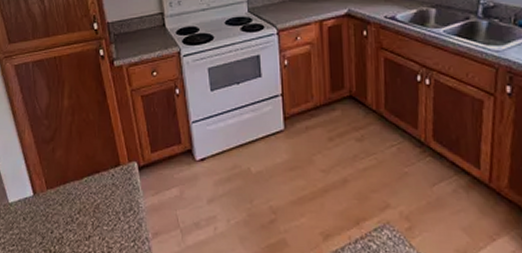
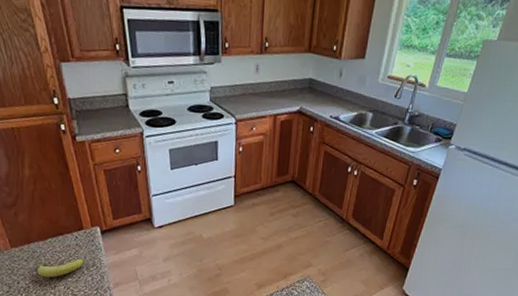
fruit: none [72,201,121,225] -> present [37,258,84,277]

